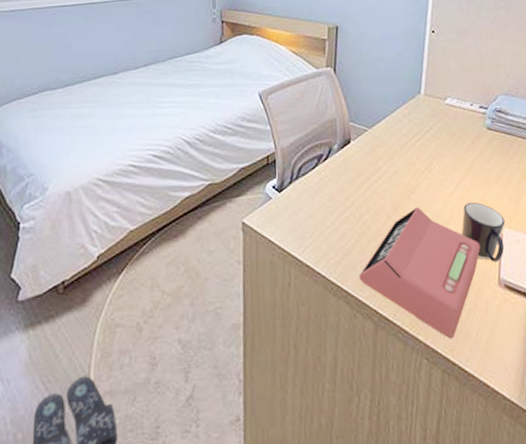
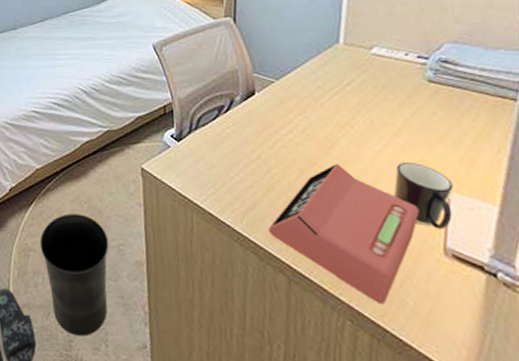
waste bin: none [129,278,206,420] -> present [40,214,109,336]

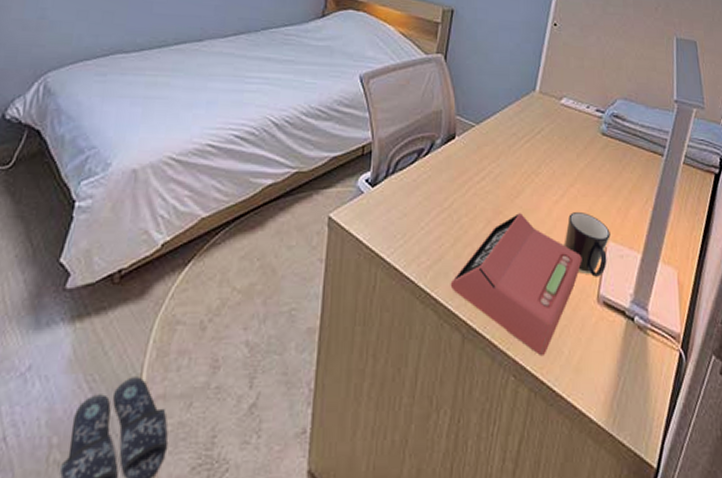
waste bin: present [40,214,109,336] -> none [191,274,280,429]

